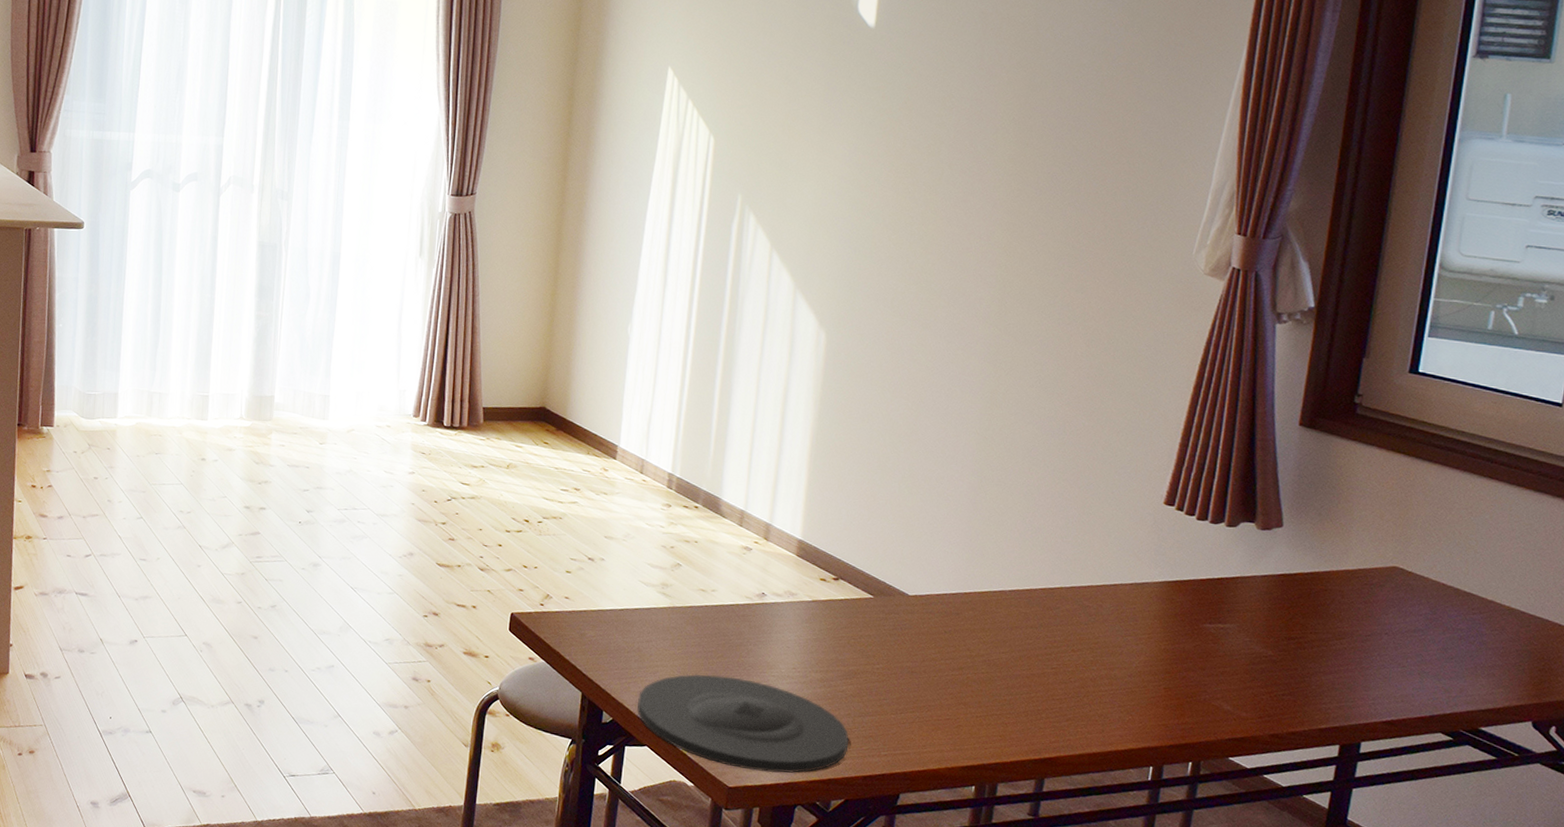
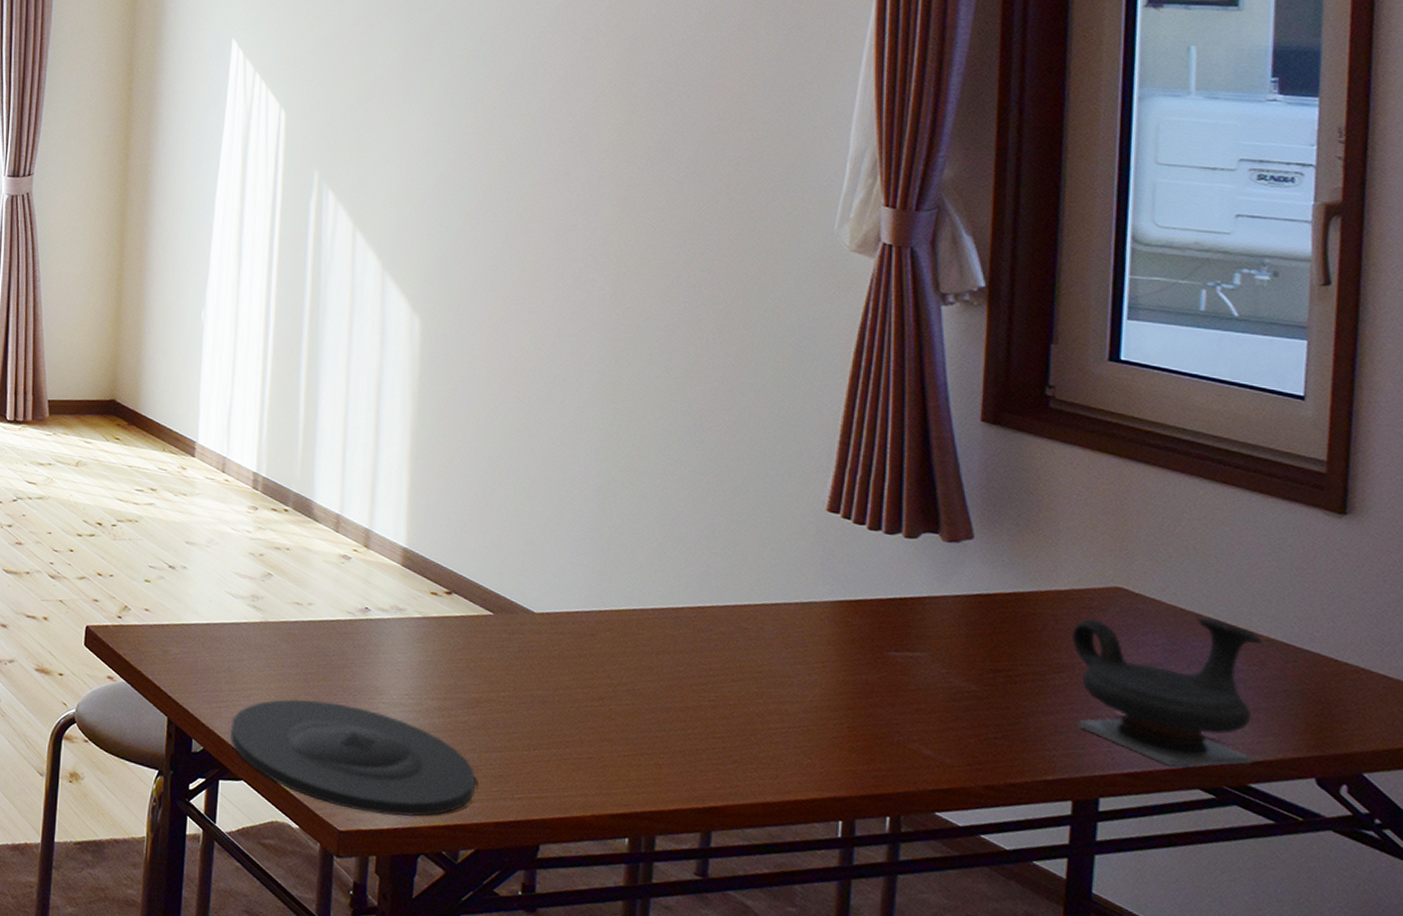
teapot: none [1351,590,1504,715] -> present [1072,617,1262,767]

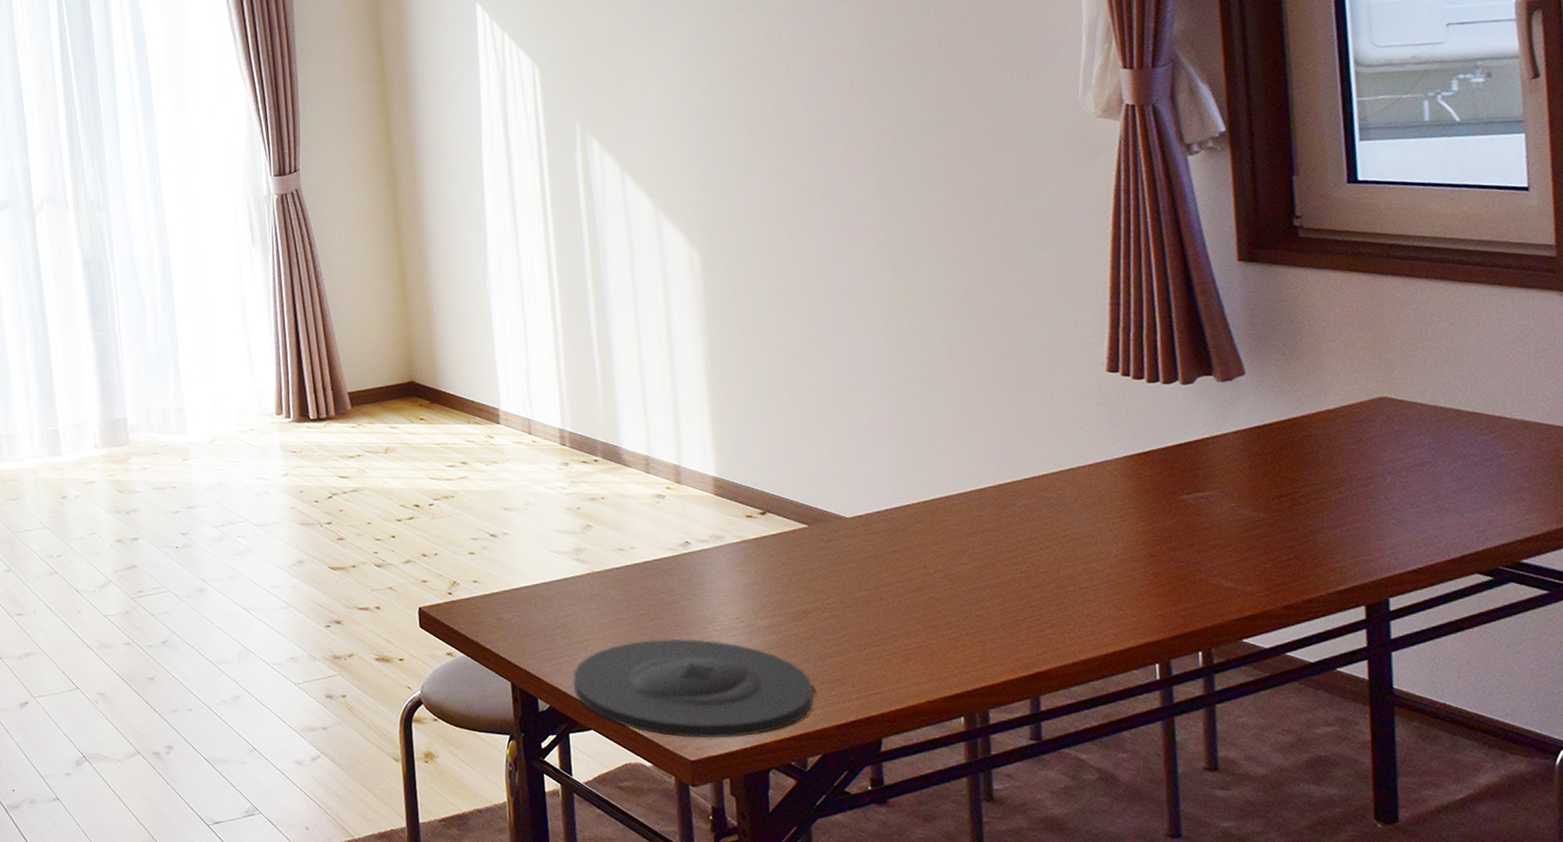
teapot: present [1072,617,1262,767] -> none [1345,410,1521,557]

